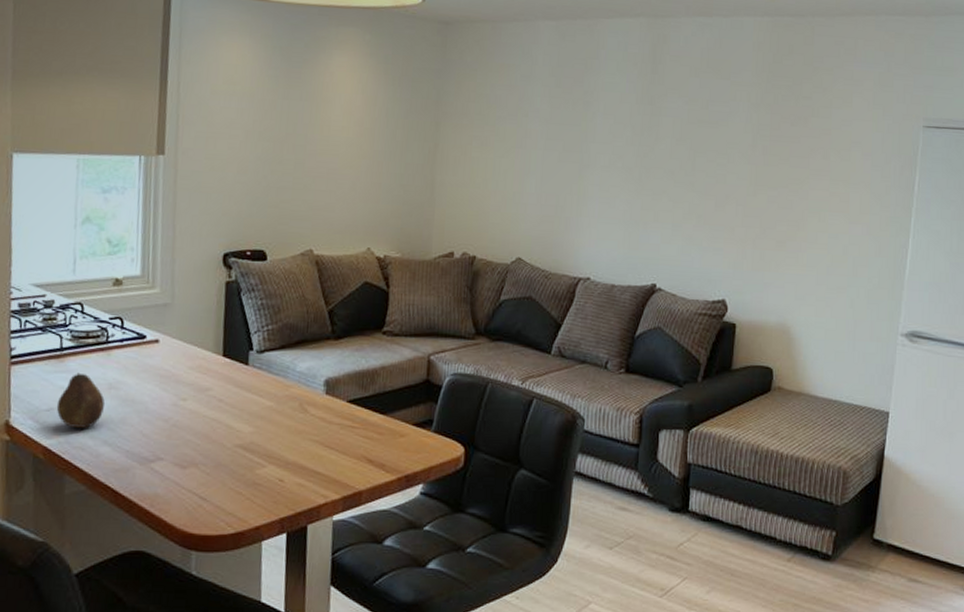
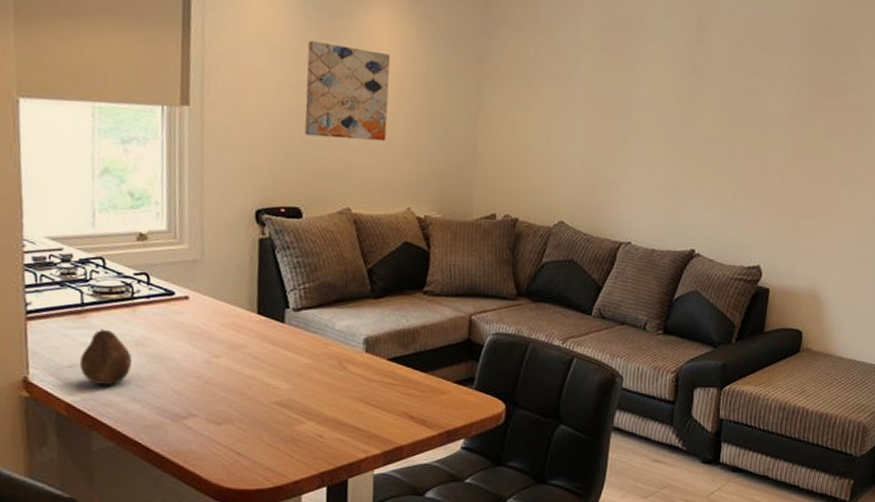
wall art: none [270,89,352,183] -> present [304,41,391,141]

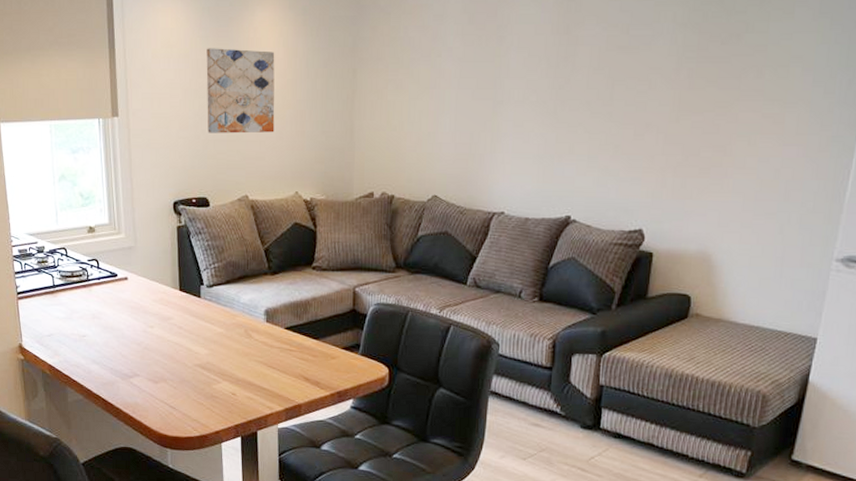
fruit: present [79,329,132,385] -> none [55,305,90,350]

